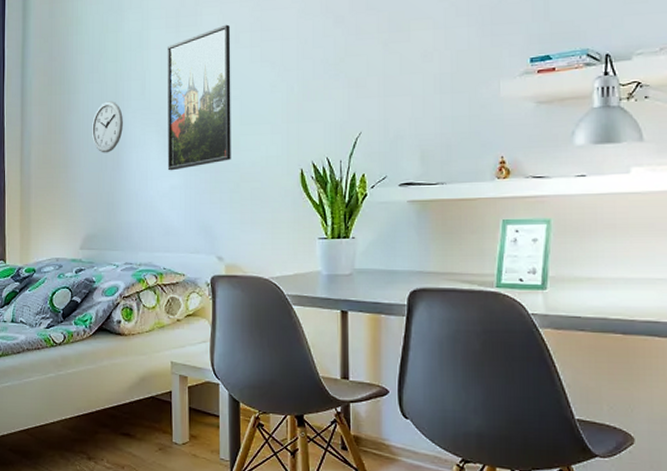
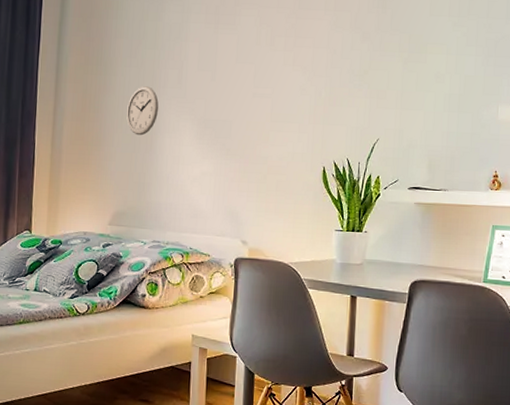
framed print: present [167,24,231,171] -> none [199,27,267,158]

